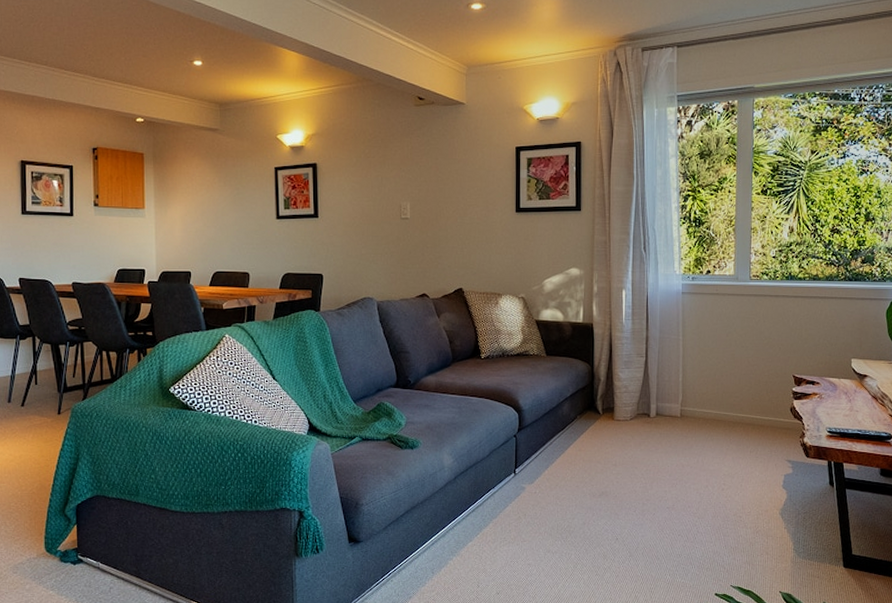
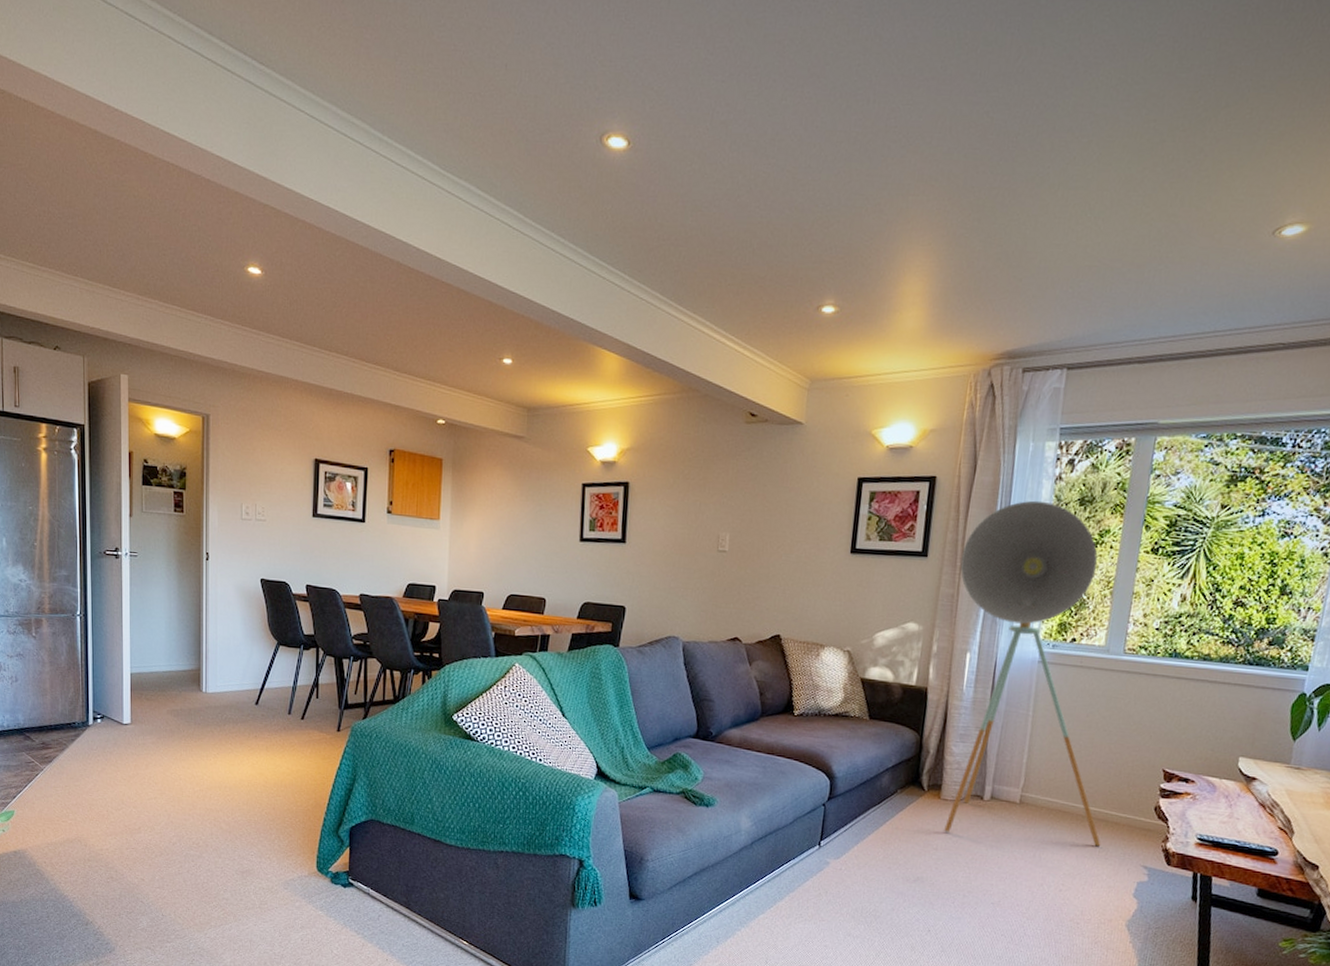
floor lamp: none [609,157,751,449] -> present [944,500,1101,847]

